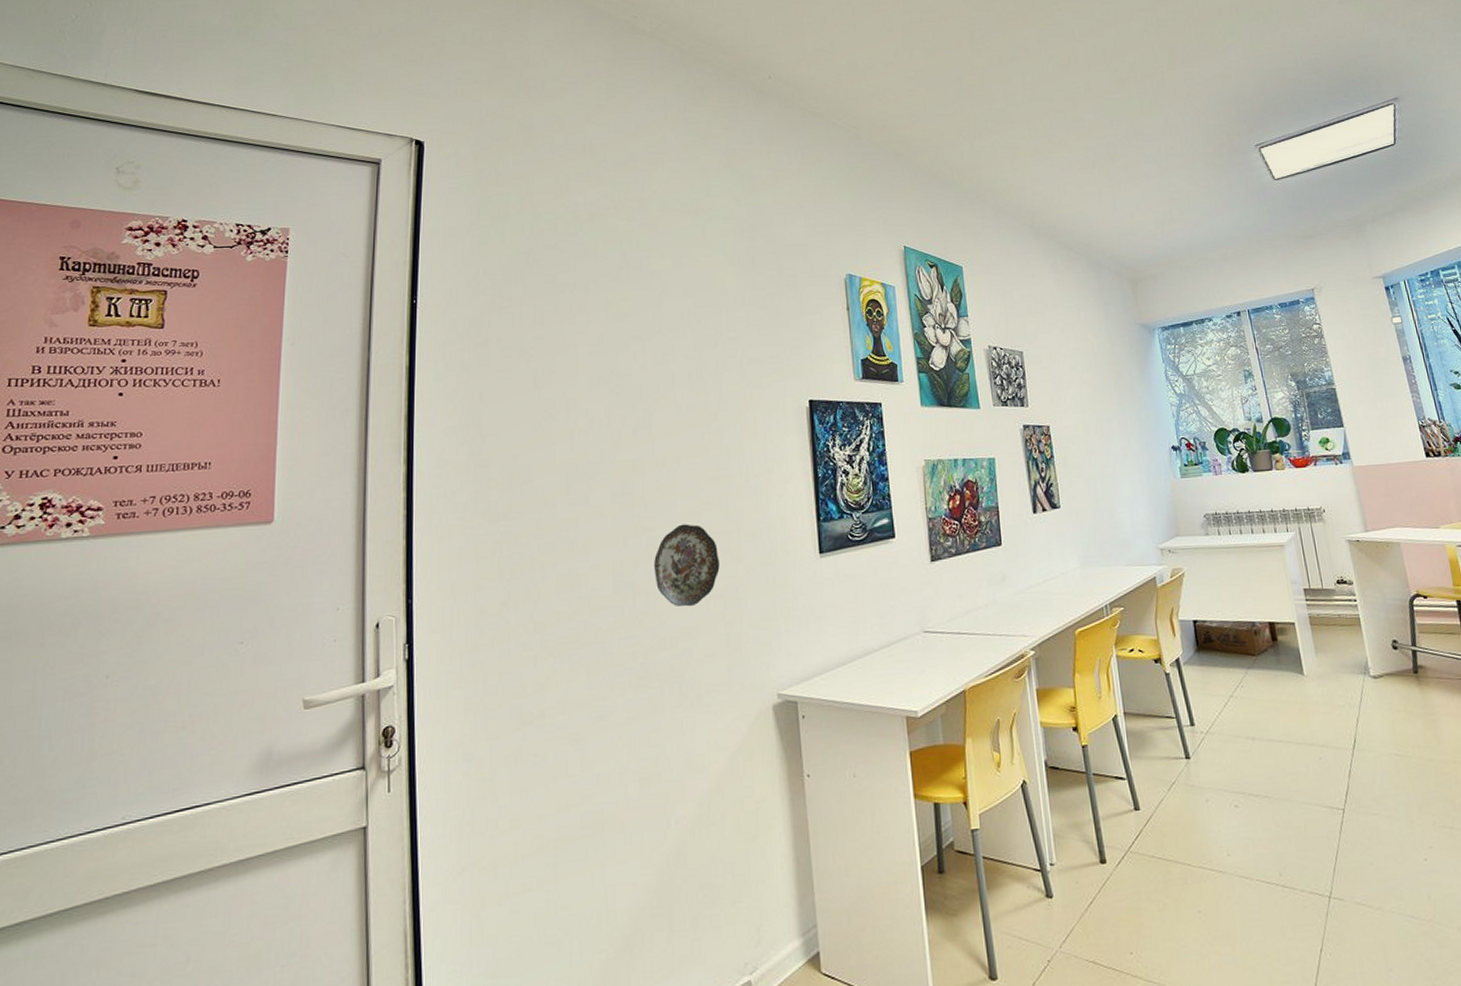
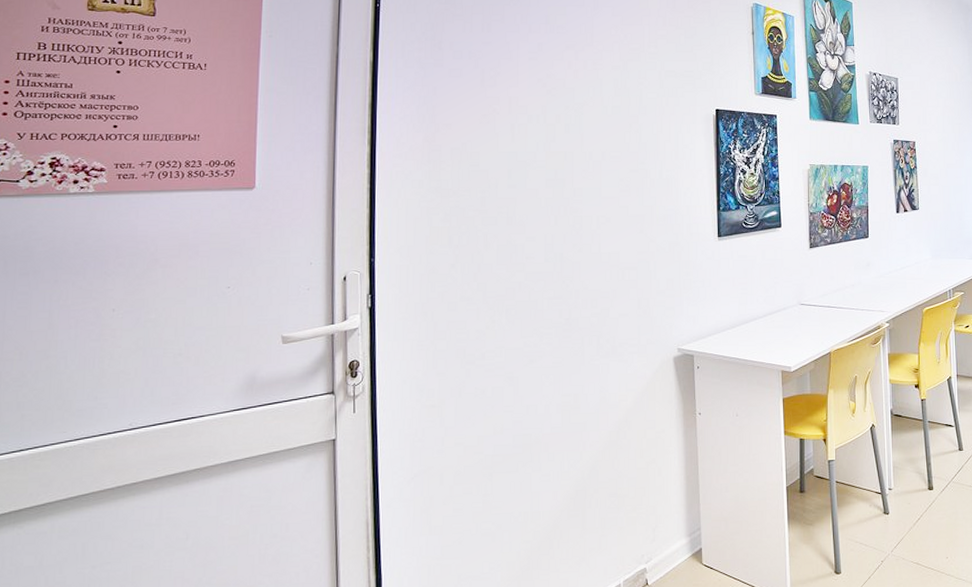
decorative plate: present [654,524,720,607] -> none [580,207,634,275]

